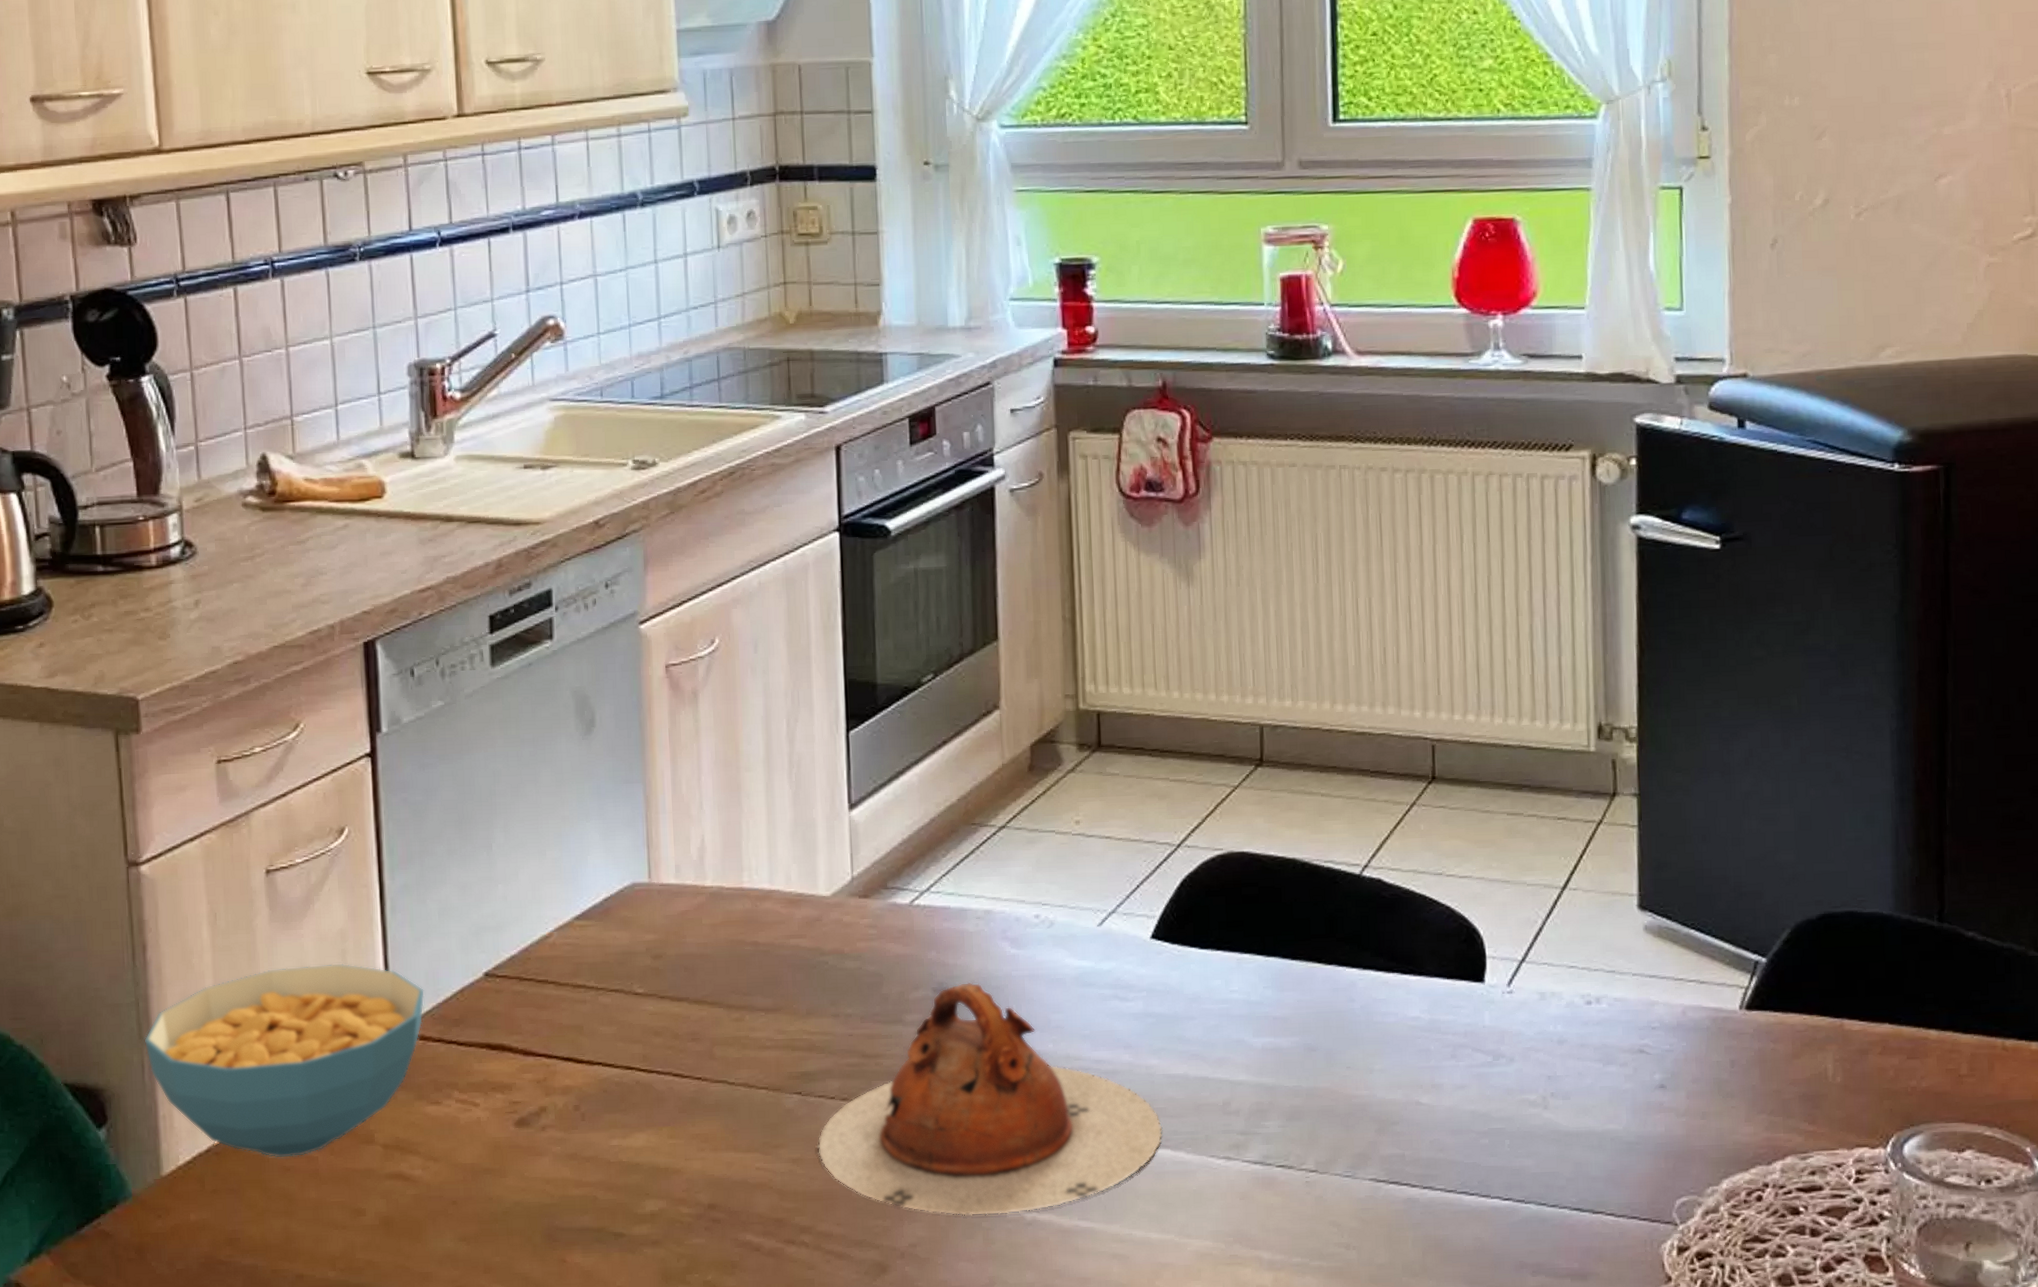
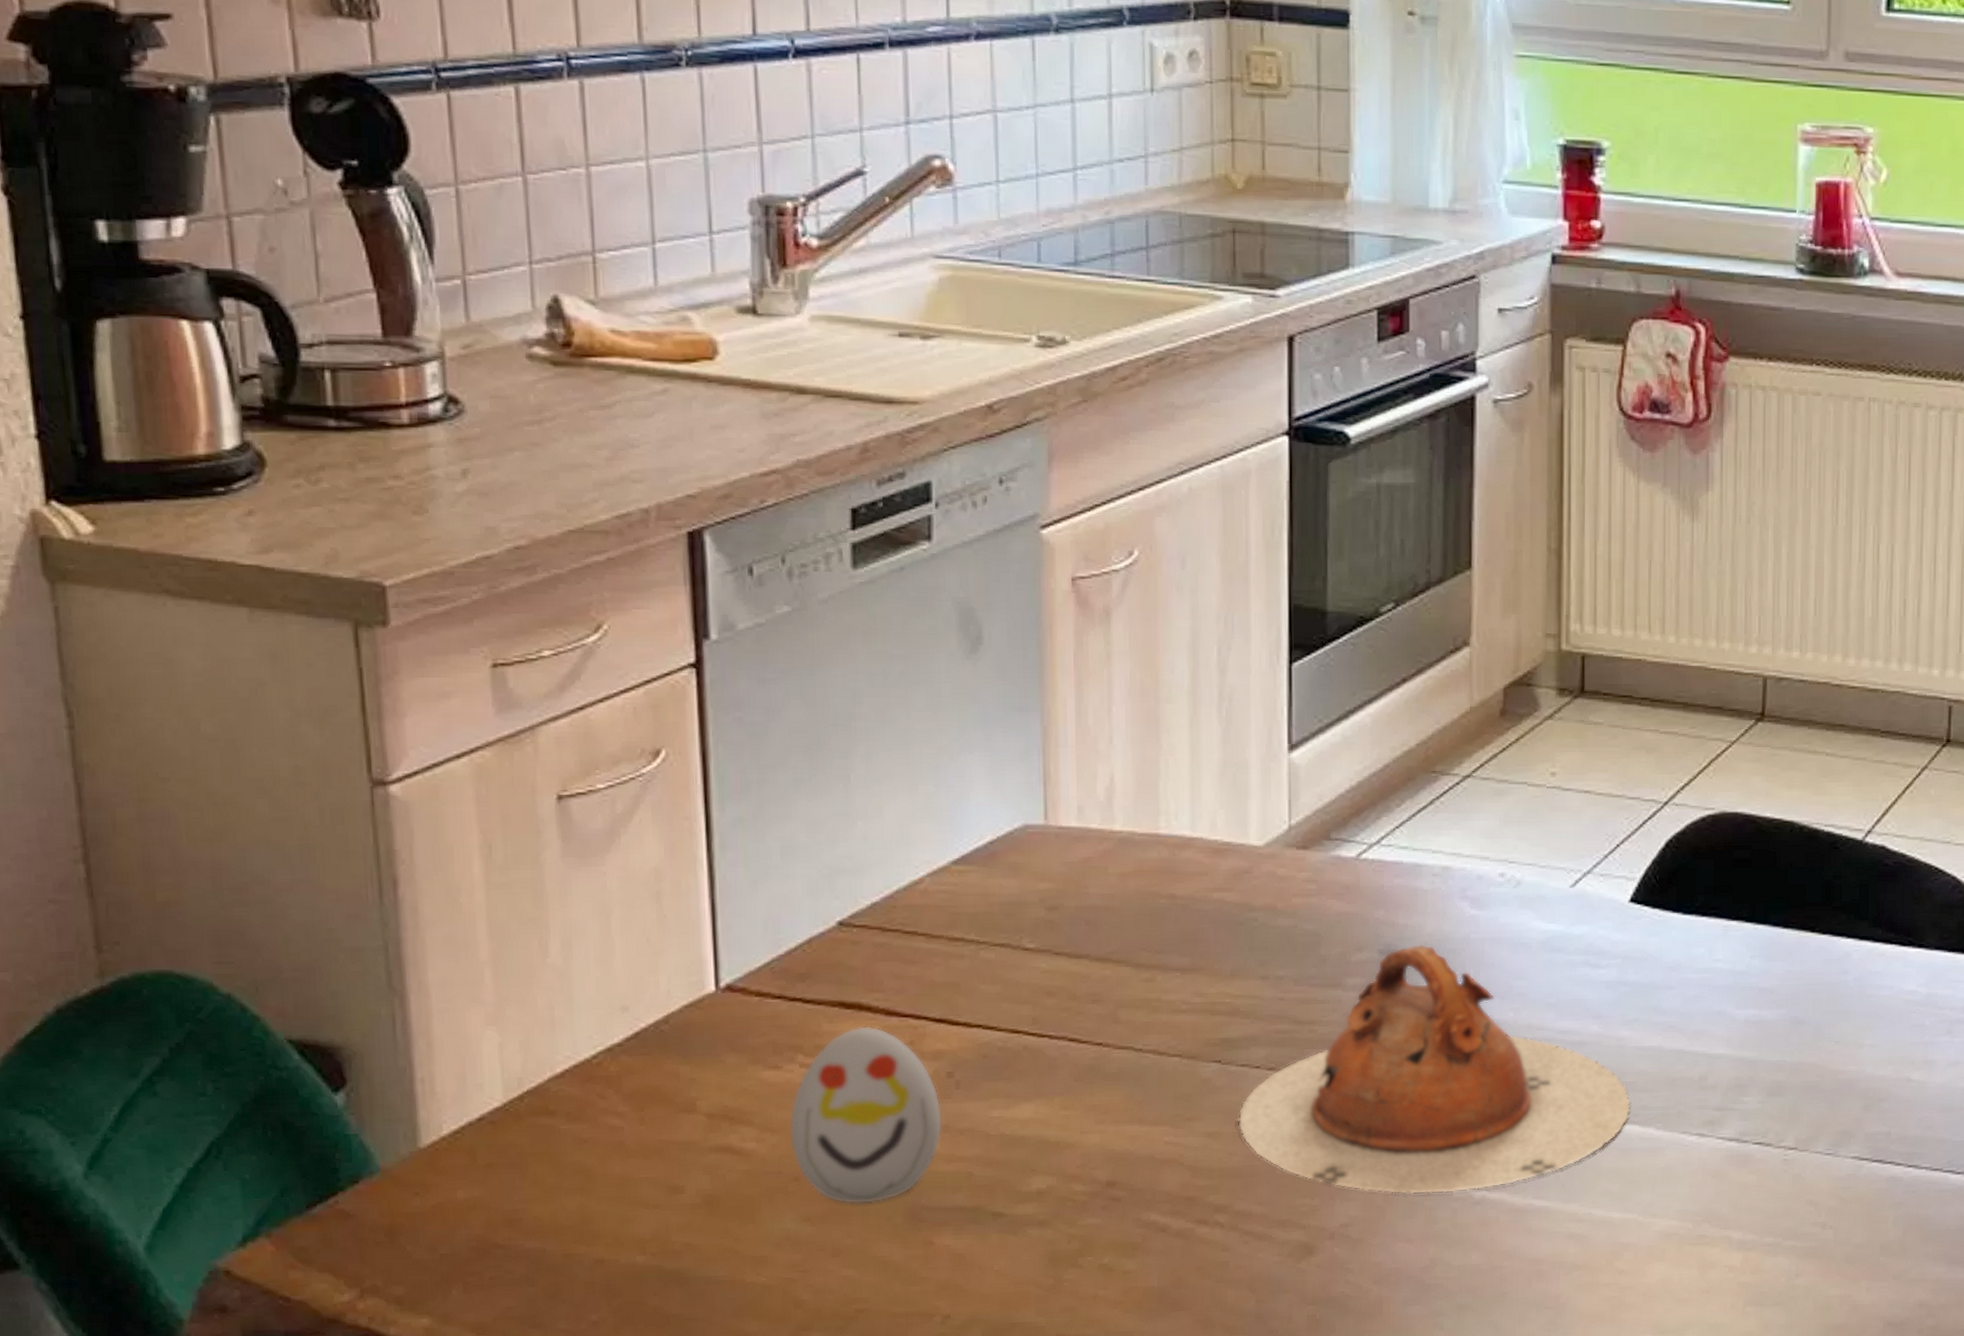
cereal bowl: present [144,963,425,1159] -> none [395,907,762,1129]
decorative egg: none [447,1065,572,1226] -> present [788,1026,943,1205]

